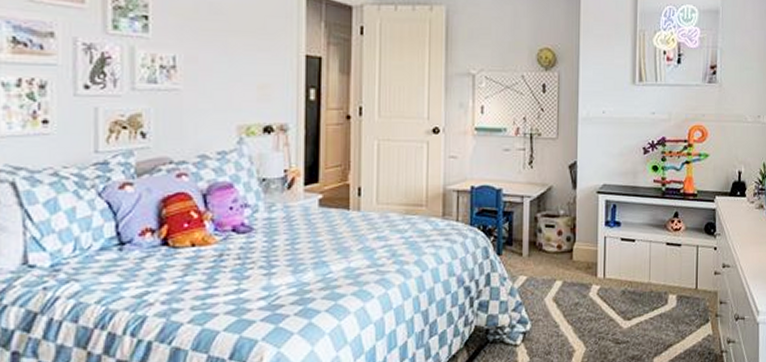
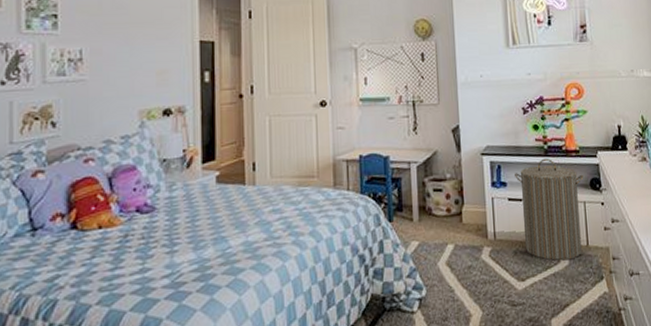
laundry hamper: none [630,200,699,303] -> present [515,158,584,261]

